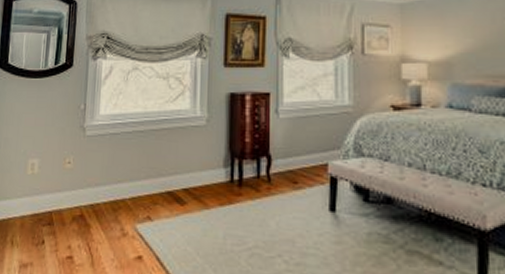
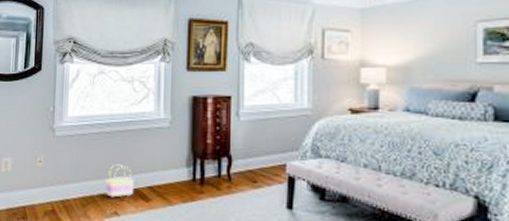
basket: none [137,164,169,201] -> present [105,163,135,198]

